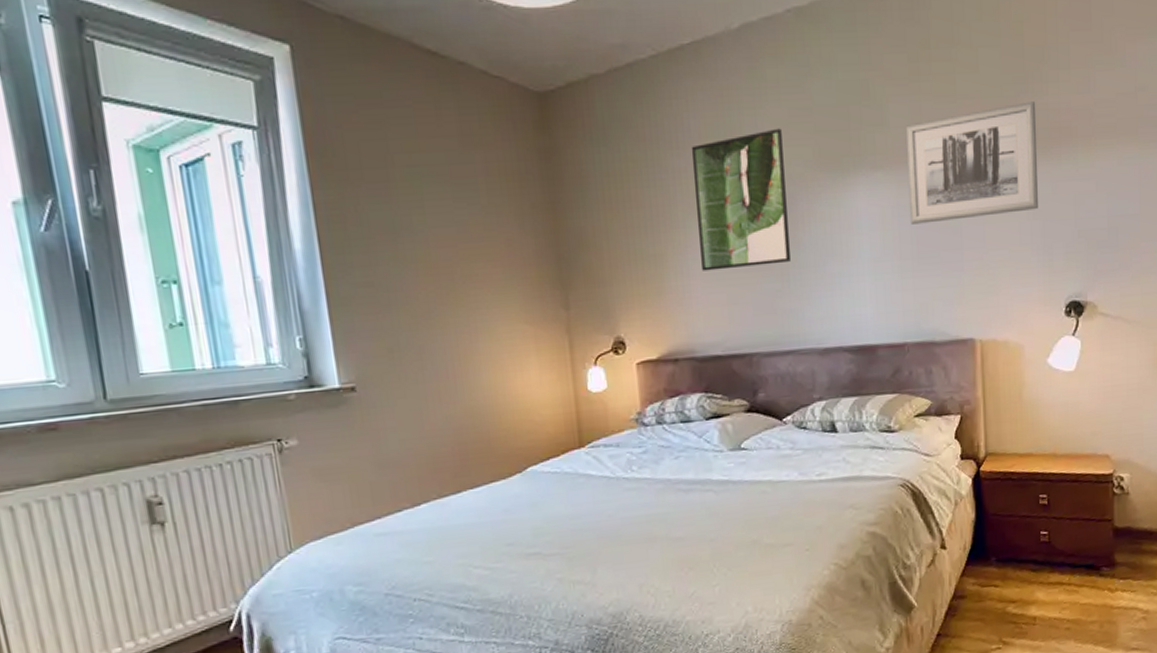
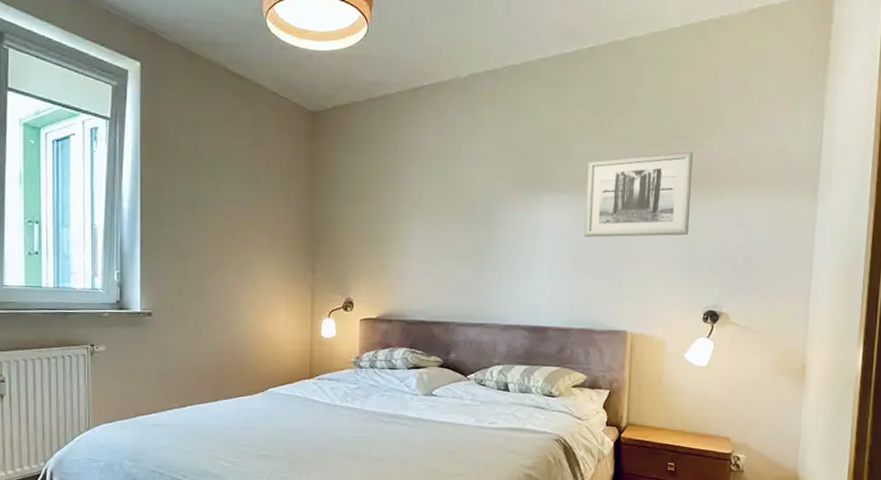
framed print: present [691,128,790,271] -> none [418,154,491,256]

